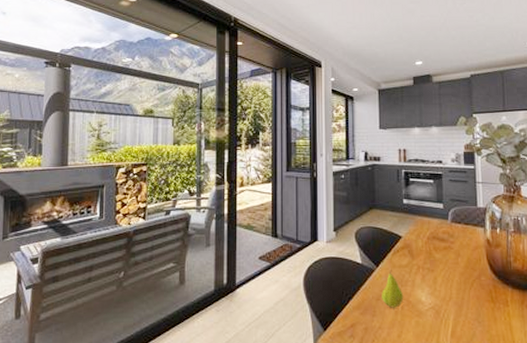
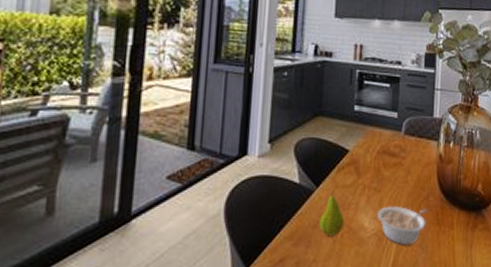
legume: none [433,284,481,318] -> present [378,205,428,245]

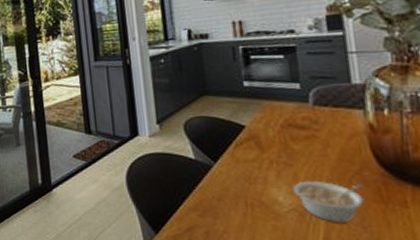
fruit: present [319,189,345,237] -> none [224,164,254,209]

